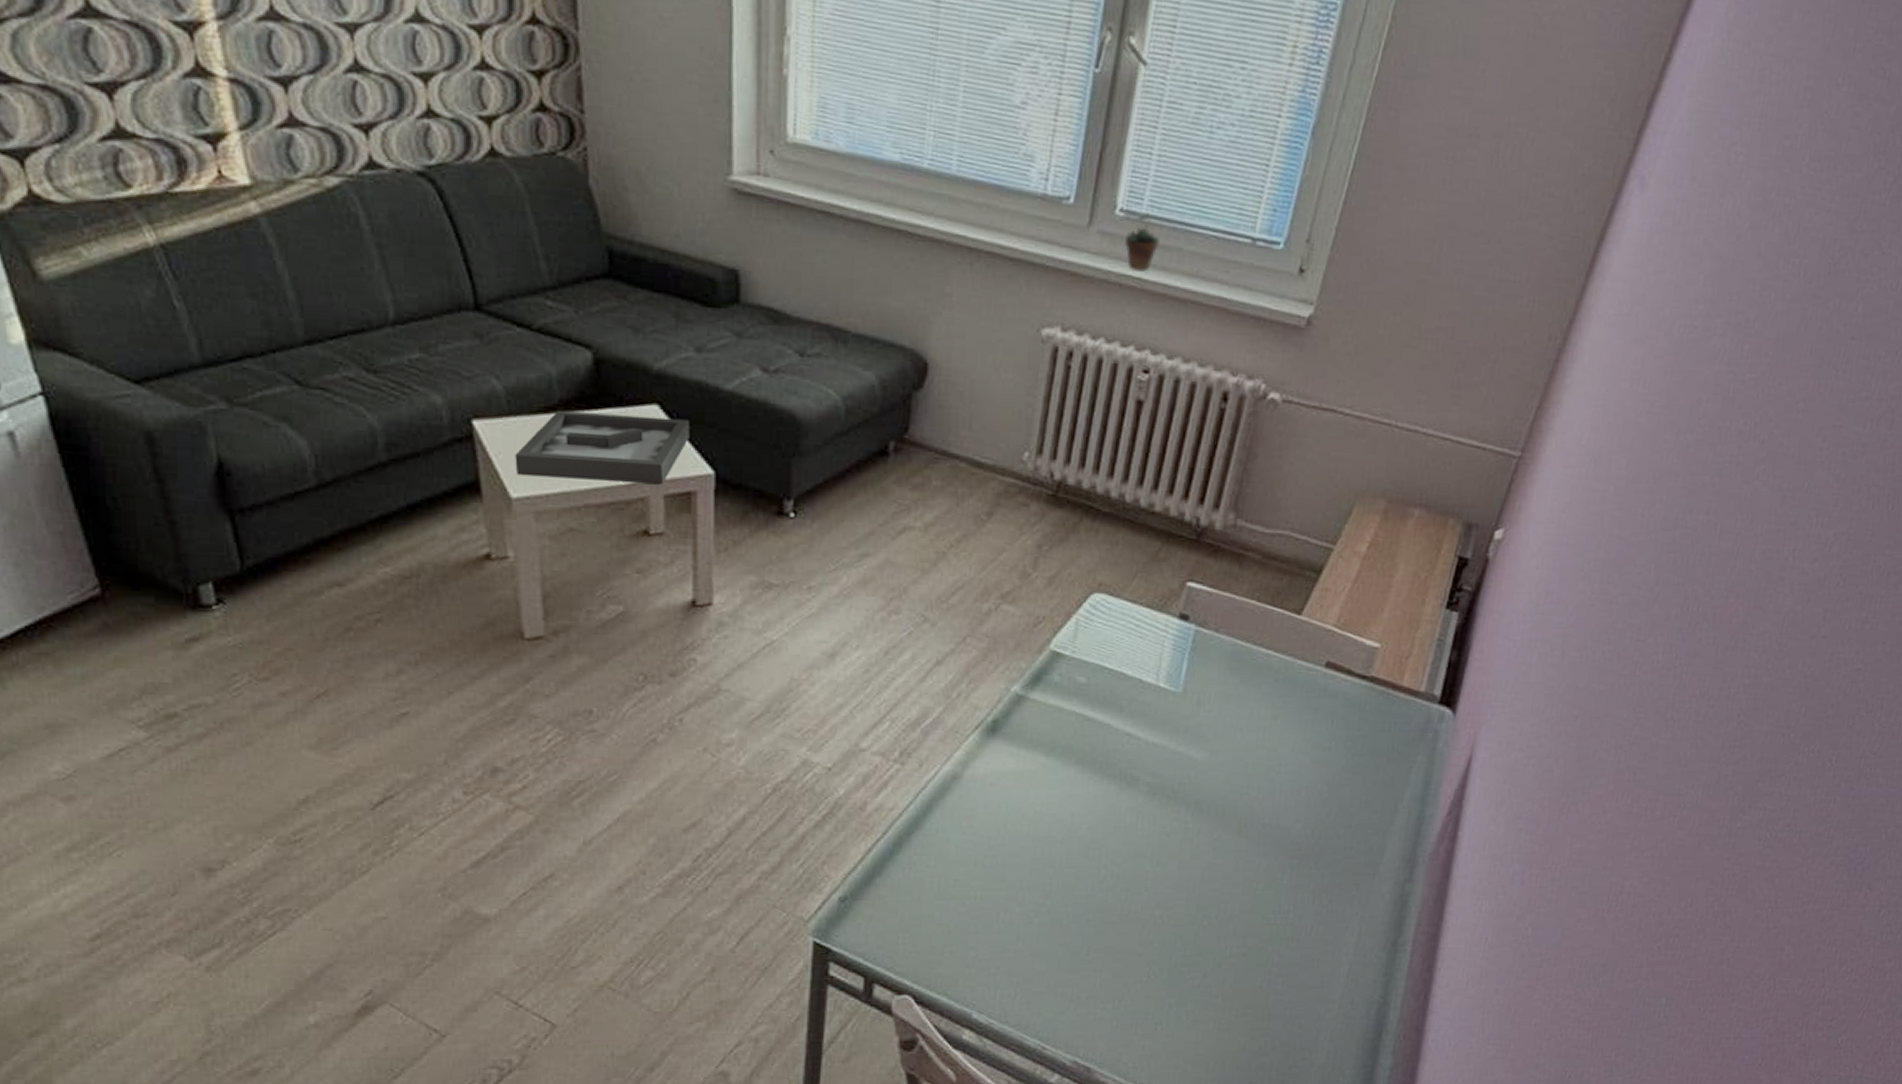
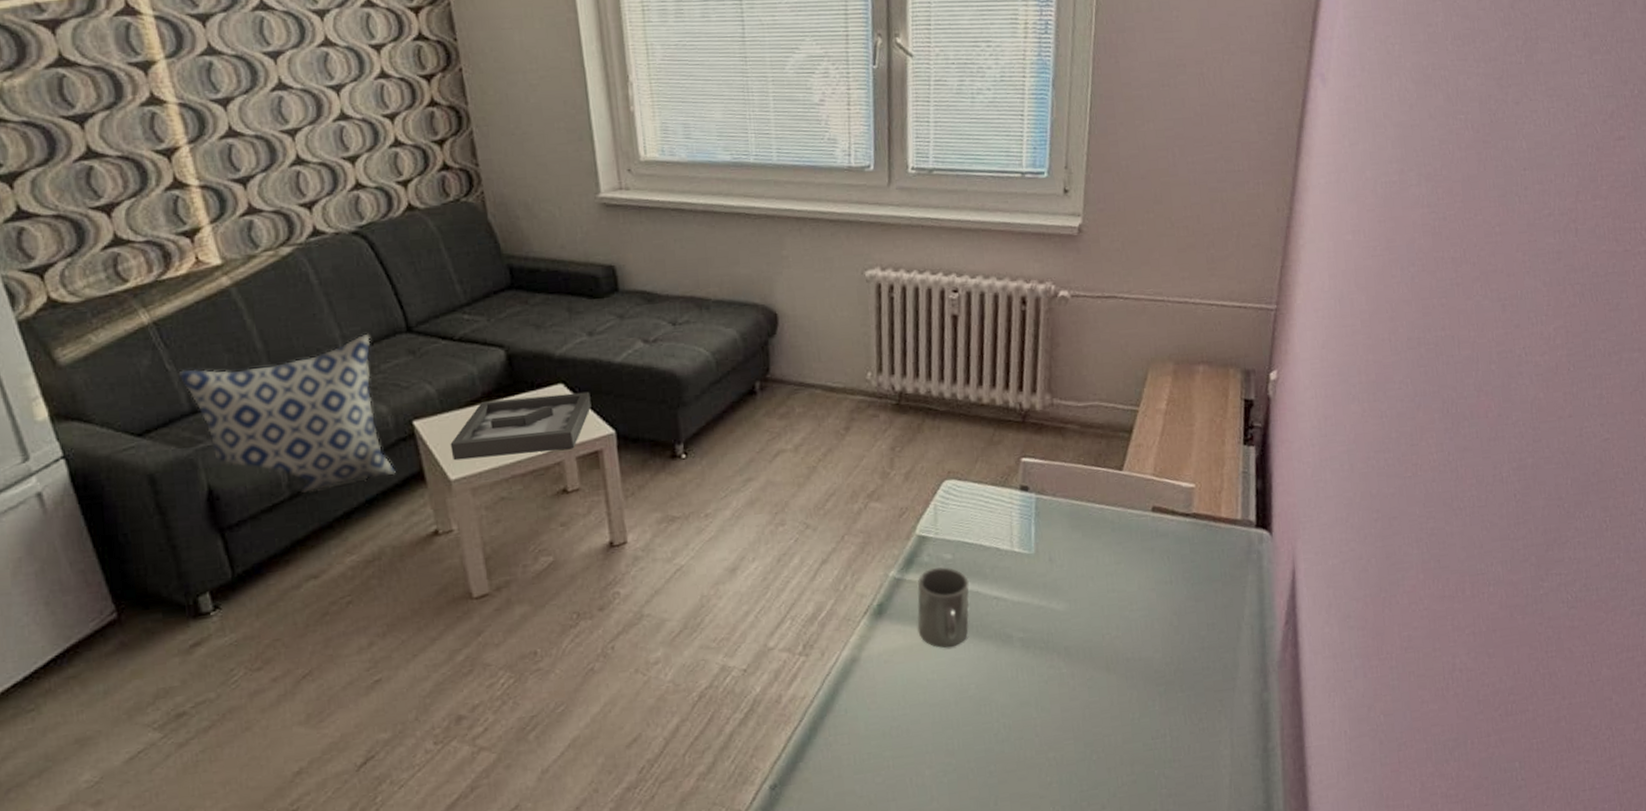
pillow: none [190,303,446,487] -> present [179,334,396,496]
cup: none [1033,689,1101,780] -> present [916,567,970,648]
succulent plant: present [1125,213,1161,272] -> none [920,168,949,214]

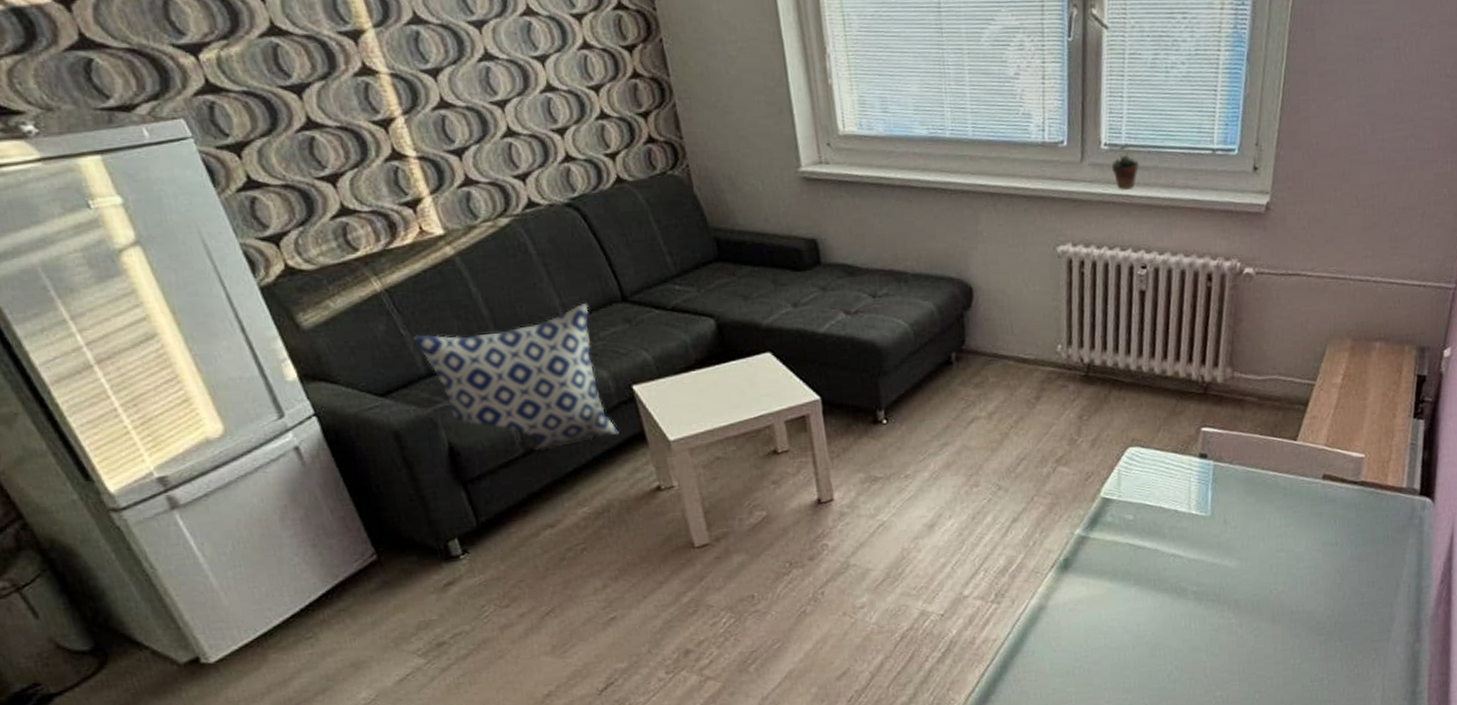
decorative tray: present [450,391,591,461] -> none [668,360,798,423]
cup: present [916,567,970,648] -> none [1099,527,1149,599]
succulent plant: none [920,168,949,214] -> present [1112,144,1140,190]

